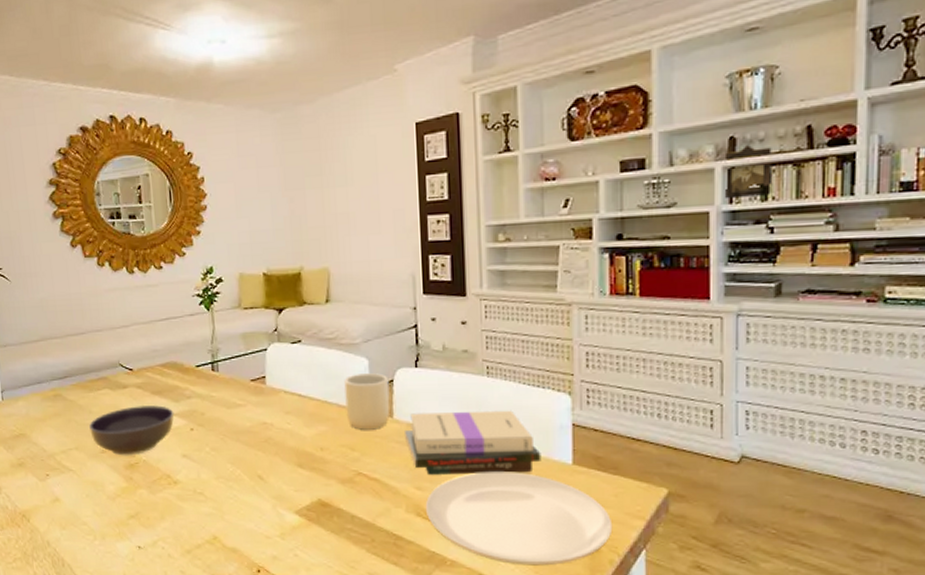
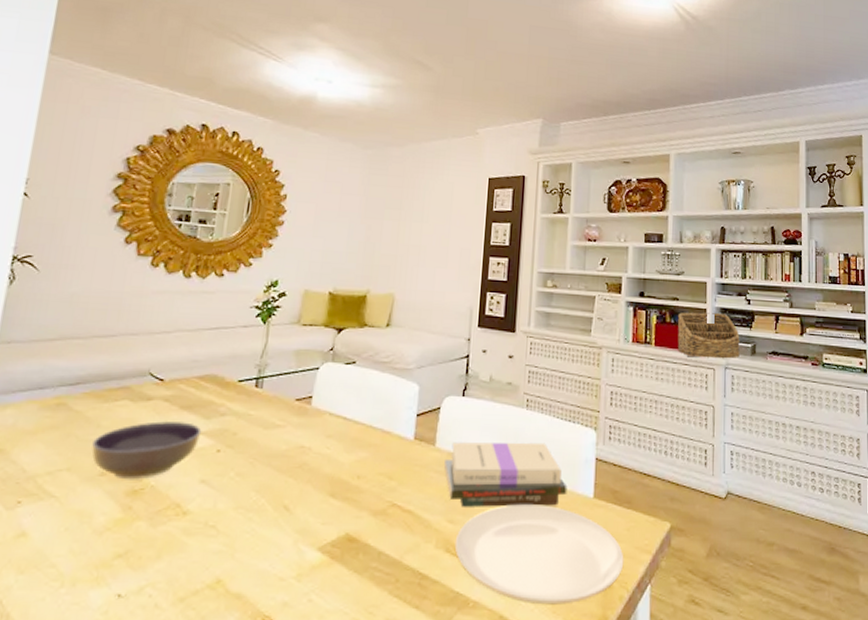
mug: present [344,373,390,430] -> none [389,399,436,458]
basket: none [669,249,758,306] -> present [677,312,740,359]
photo frame: present [724,145,772,198] -> none [717,235,749,275]

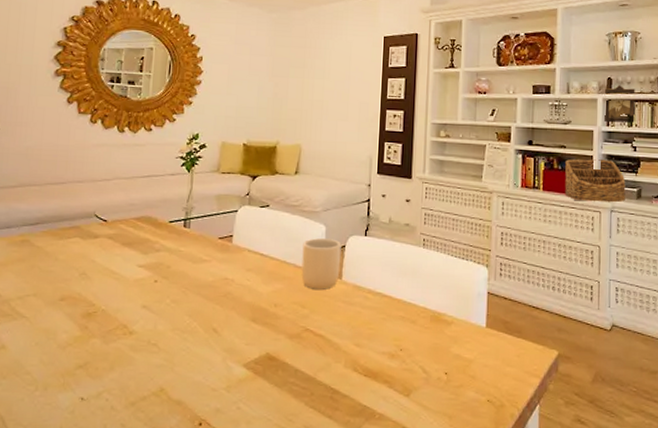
bowl: present [91,421,202,480] -> none [52,256,141,305]
mug: none [389,399,436,458] -> present [301,238,342,290]
books: present [443,442,568,507] -> none [349,276,462,334]
plate: present [454,504,624,605] -> none [361,331,515,419]
photo frame: none [717,235,749,275] -> present [603,85,635,123]

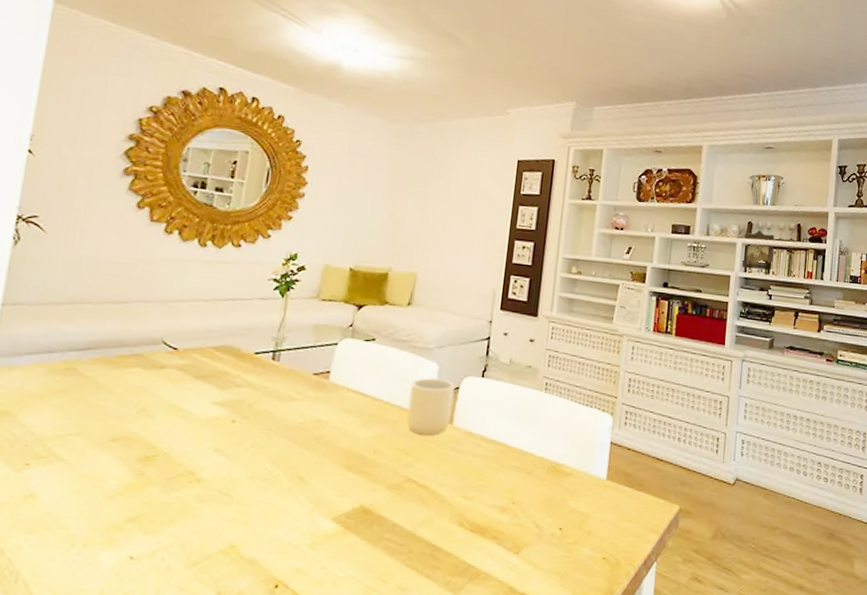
basket: present [564,159,626,203] -> none [697,304,759,352]

